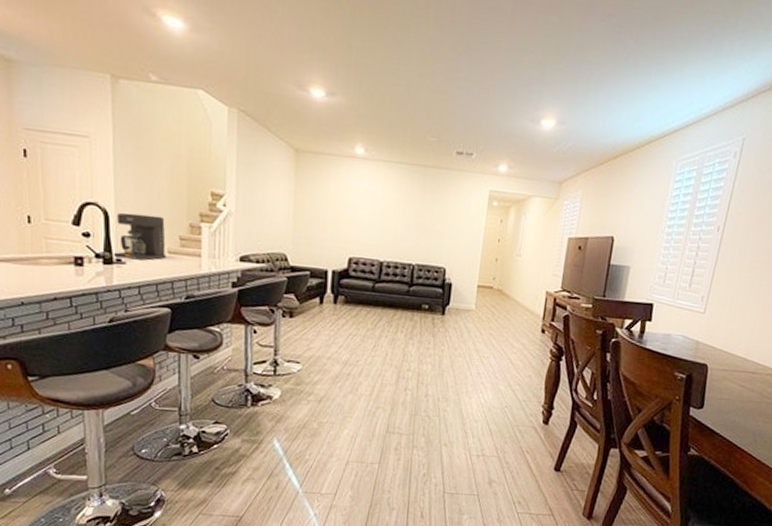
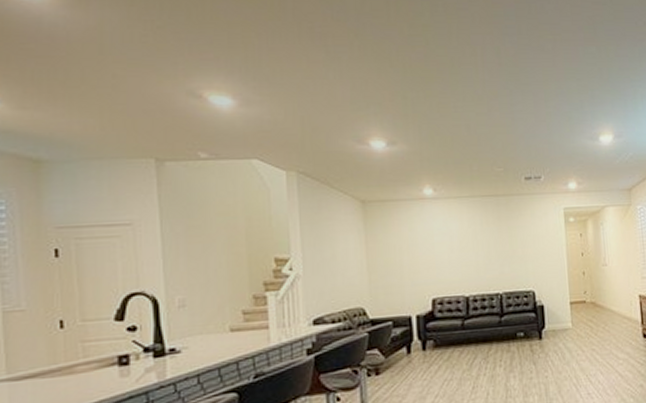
coffee maker: present [113,212,167,261] -> none [165,293,229,348]

